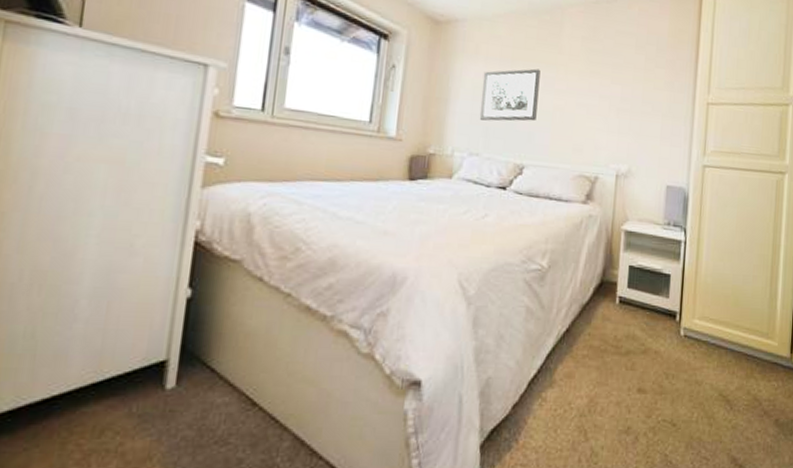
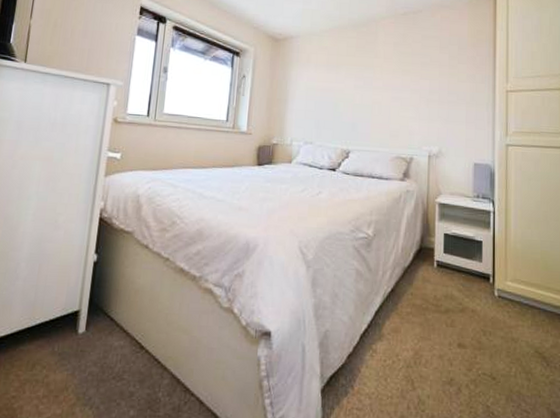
wall art: present [479,68,541,121] -> none [312,71,360,115]

